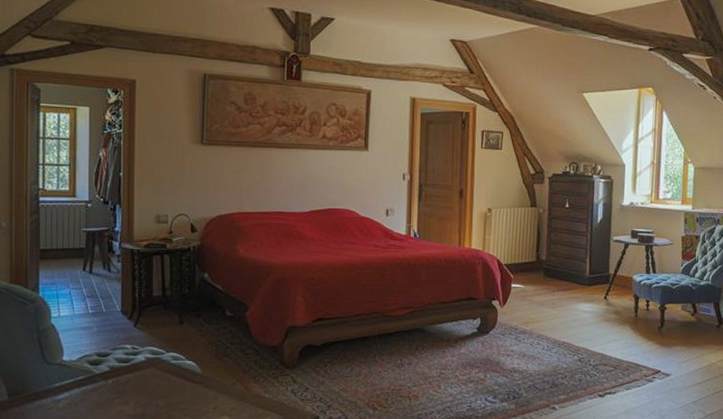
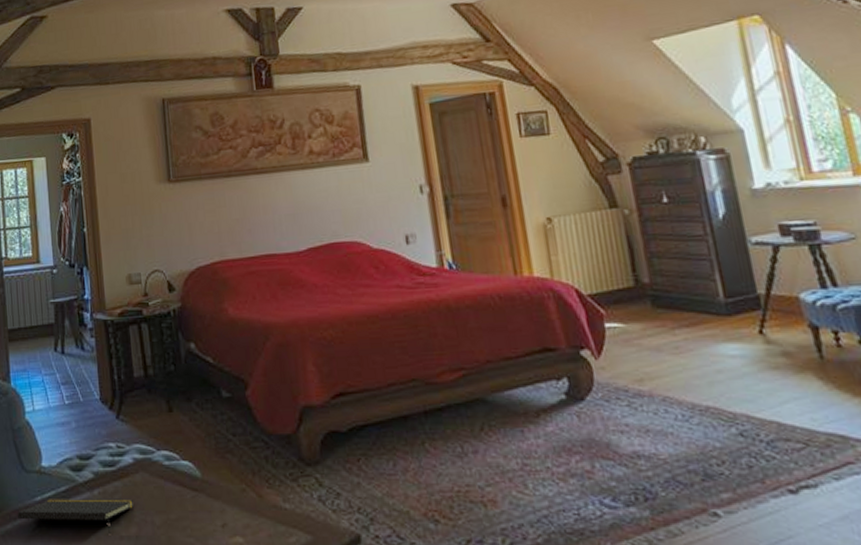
notepad: none [37,385,143,412] -> present [18,499,134,534]

